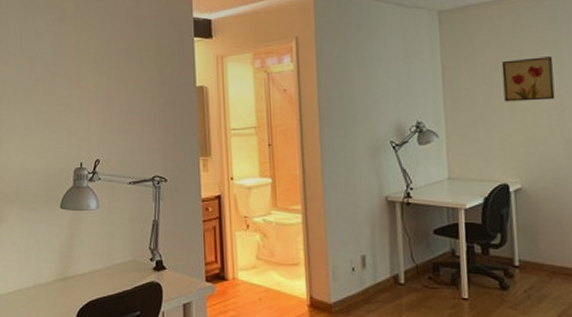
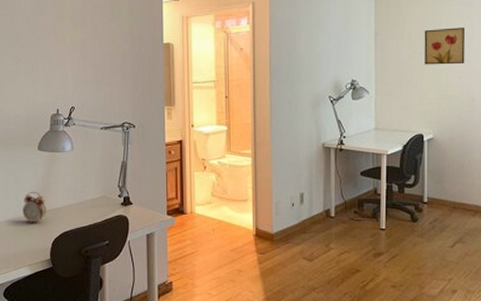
alarm clock: none [44,255,70,292] -> present [22,191,46,224]

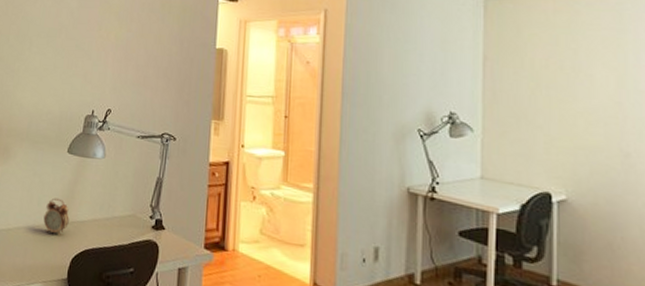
wall art: present [424,27,466,65] -> none [553,58,615,107]

